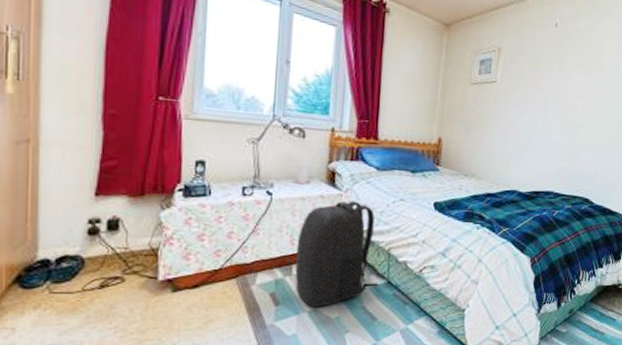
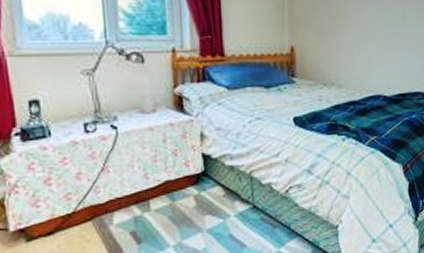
backpack: present [295,201,379,307] -> none [151,125,244,241]

